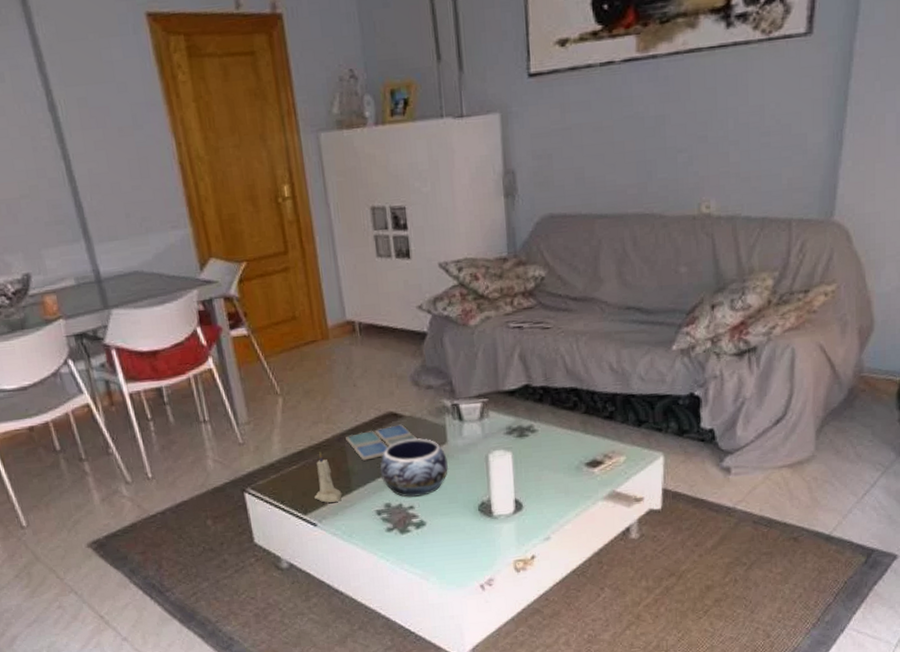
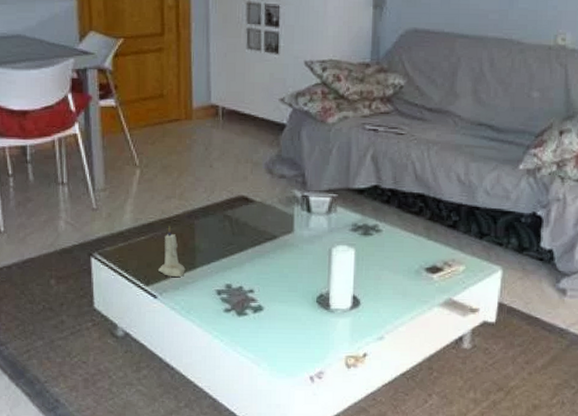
drink coaster: present [346,424,417,461] -> none [196,209,265,240]
decorative bowl: present [379,438,448,497] -> none [225,224,292,281]

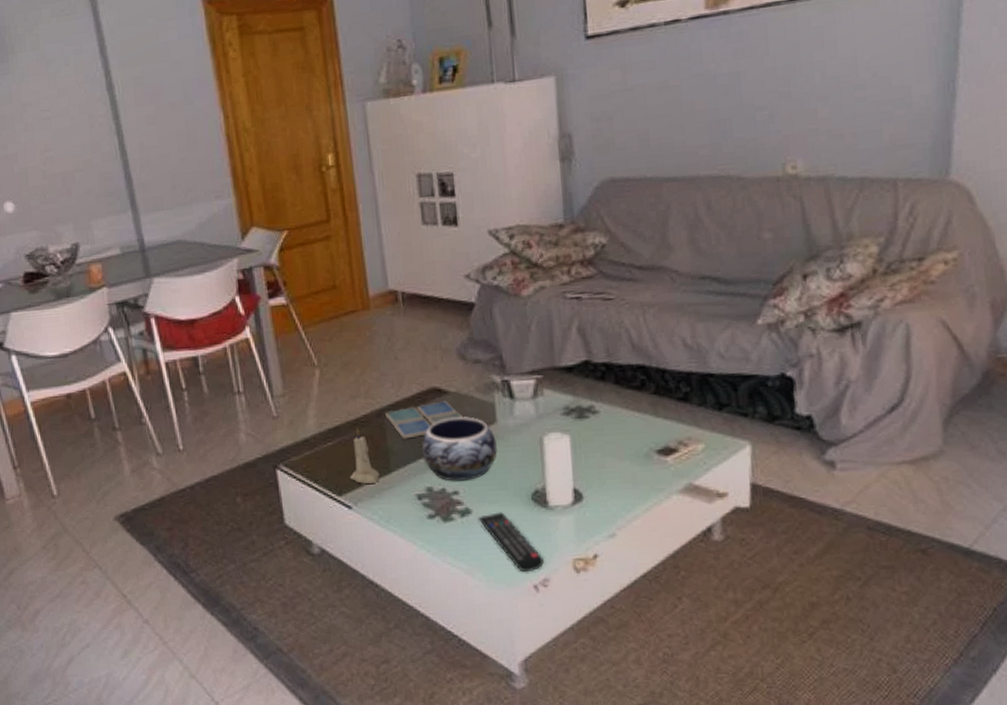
drink coaster: none [196,209,265,240] -> present [385,401,463,439]
decorative bowl: none [225,224,292,281] -> present [421,416,497,481]
remote control: none [268,311,321,365] -> present [478,512,544,573]

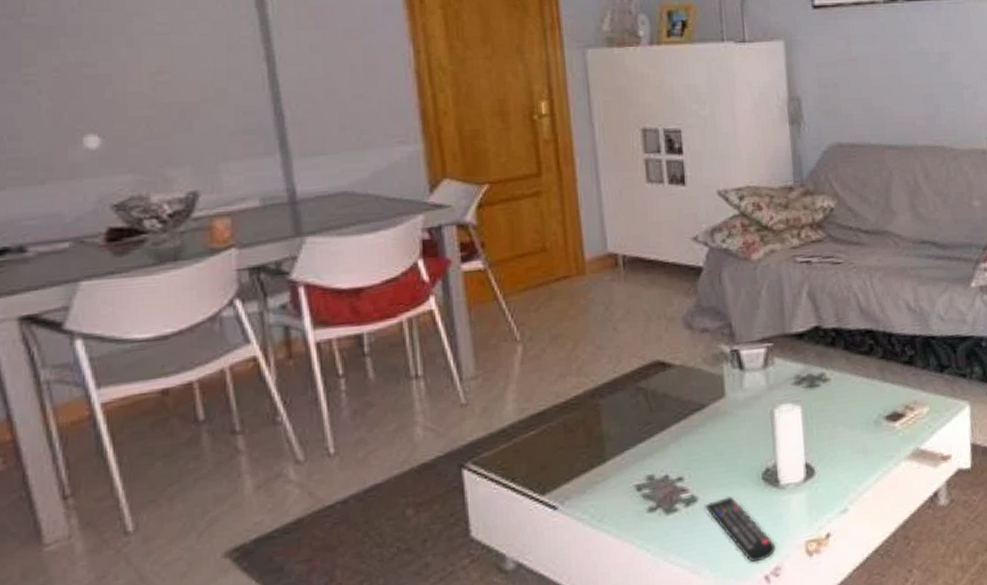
candle: present [350,428,380,484] -> none [556,412,593,478]
drink coaster: present [385,401,463,439] -> none [600,375,689,422]
decorative bowl: present [421,416,497,481] -> none [642,391,726,466]

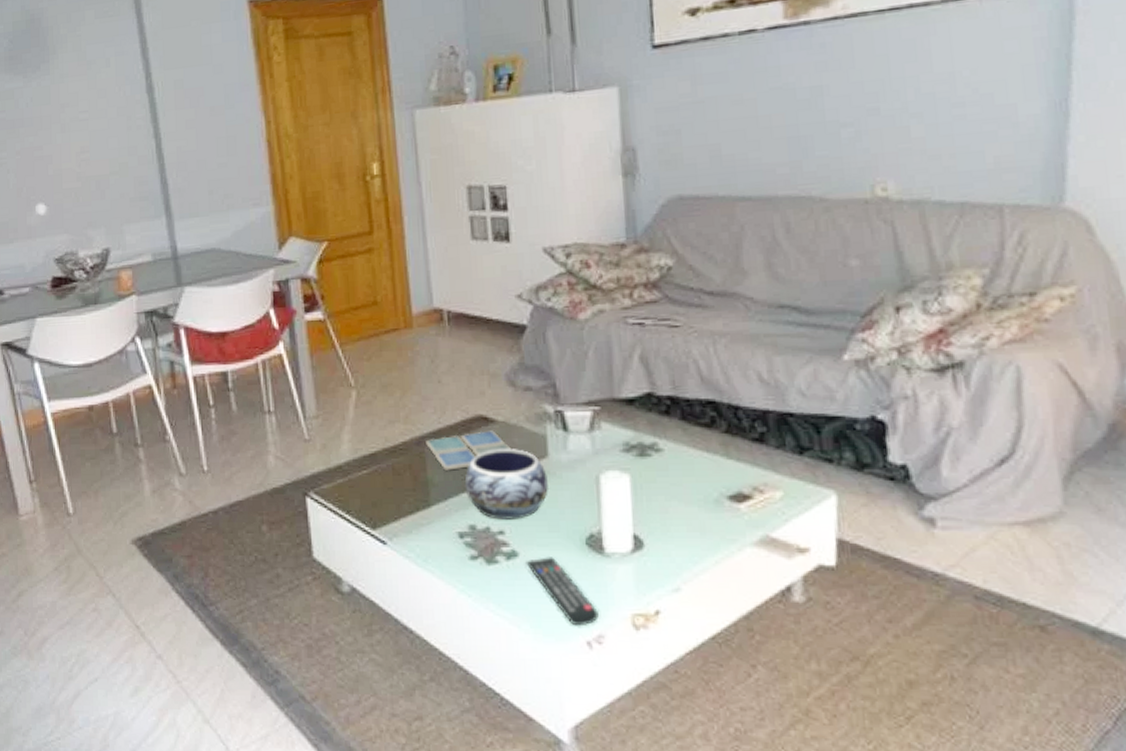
drink coaster: none [600,375,689,422] -> present [426,430,511,471]
decorative bowl: none [642,391,726,466] -> present [464,449,548,520]

